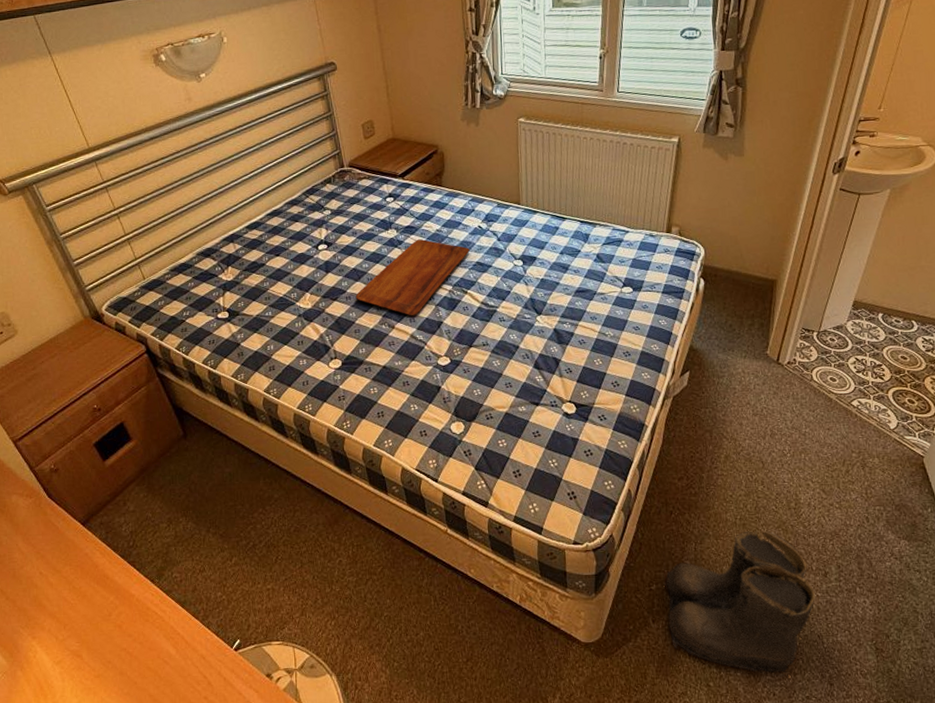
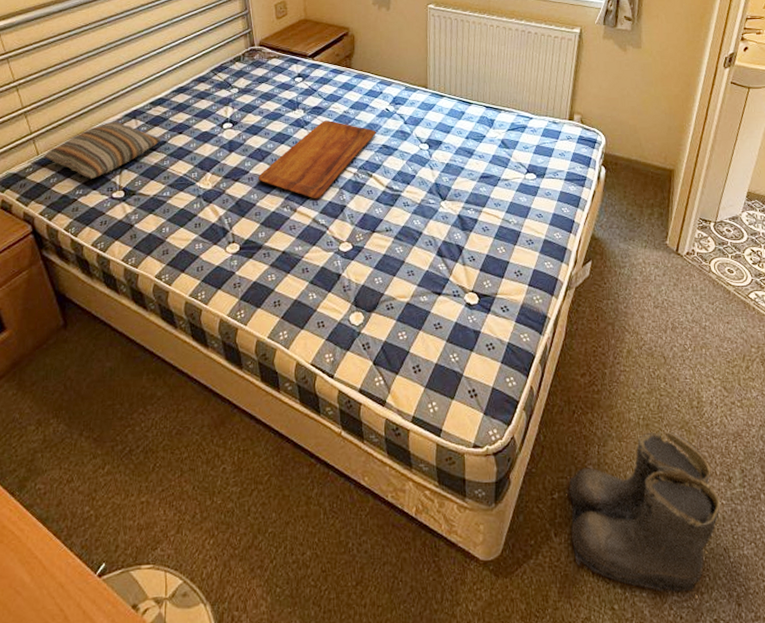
pillow: none [149,245,260,301] -> present [43,121,161,179]

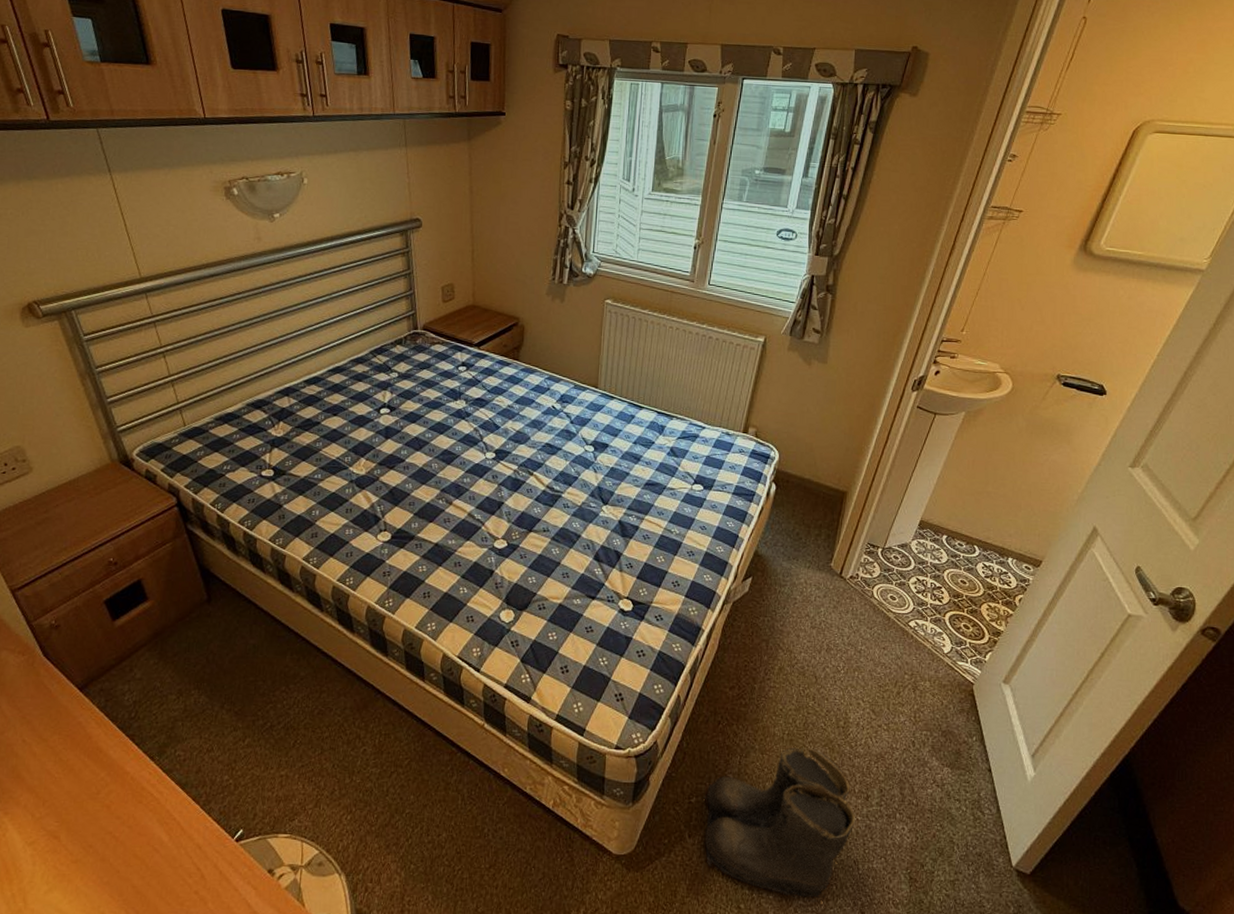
pillow: present [43,121,161,179] -> none [190,397,315,455]
tray: present [258,121,376,199] -> none [414,414,540,494]

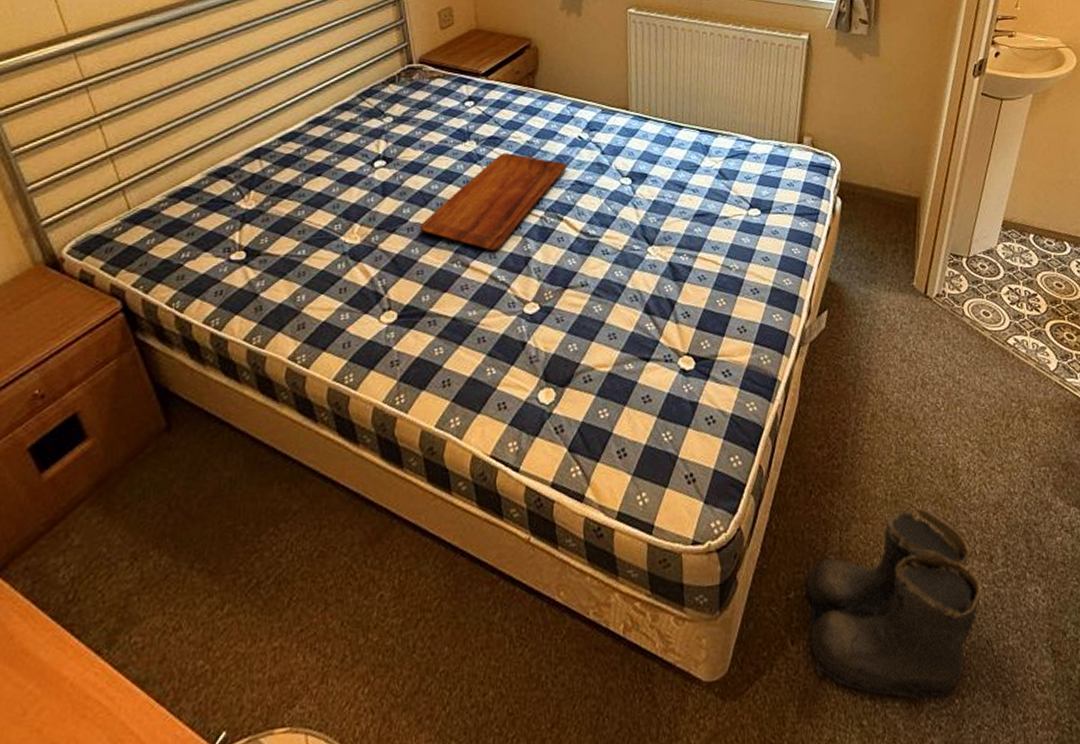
tray: none [414,414,540,494] -> present [420,153,567,251]

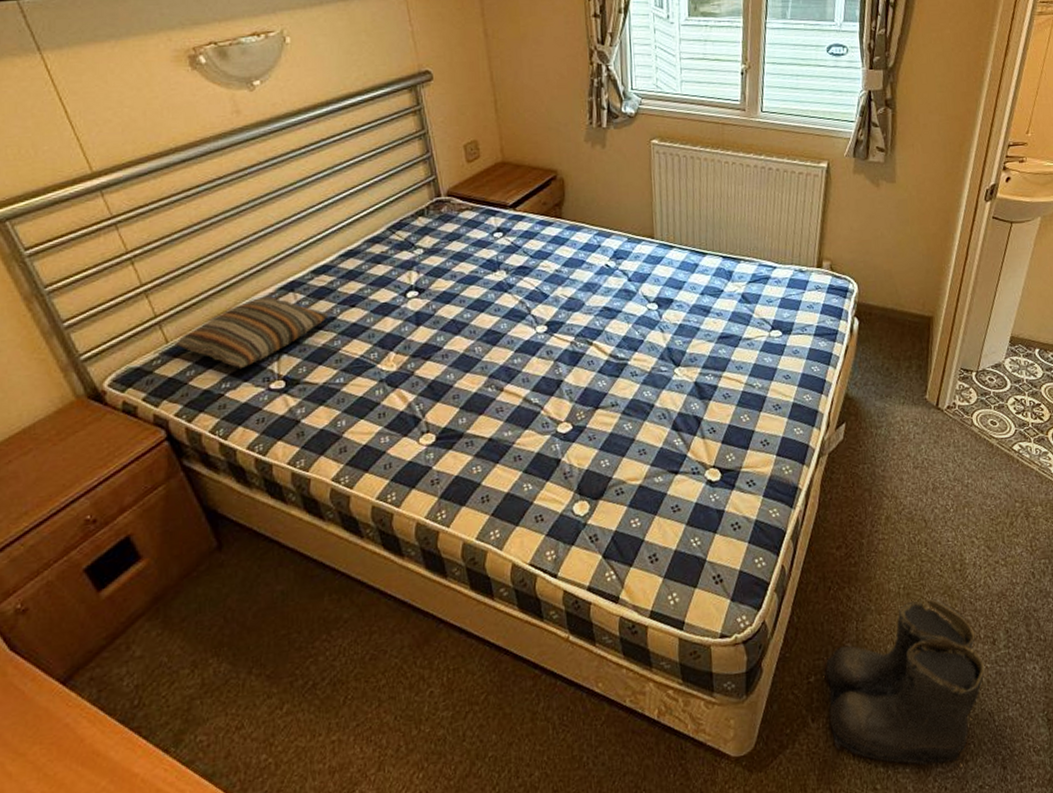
pillow: none [136,162,294,238] -> present [174,296,329,368]
tray: present [420,153,567,251] -> none [454,282,595,375]

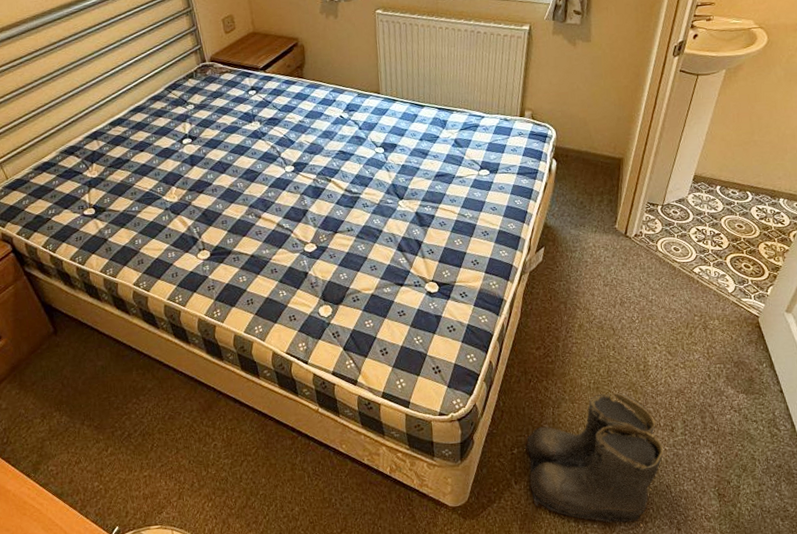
pillow: present [174,296,329,368] -> none [12,143,124,199]

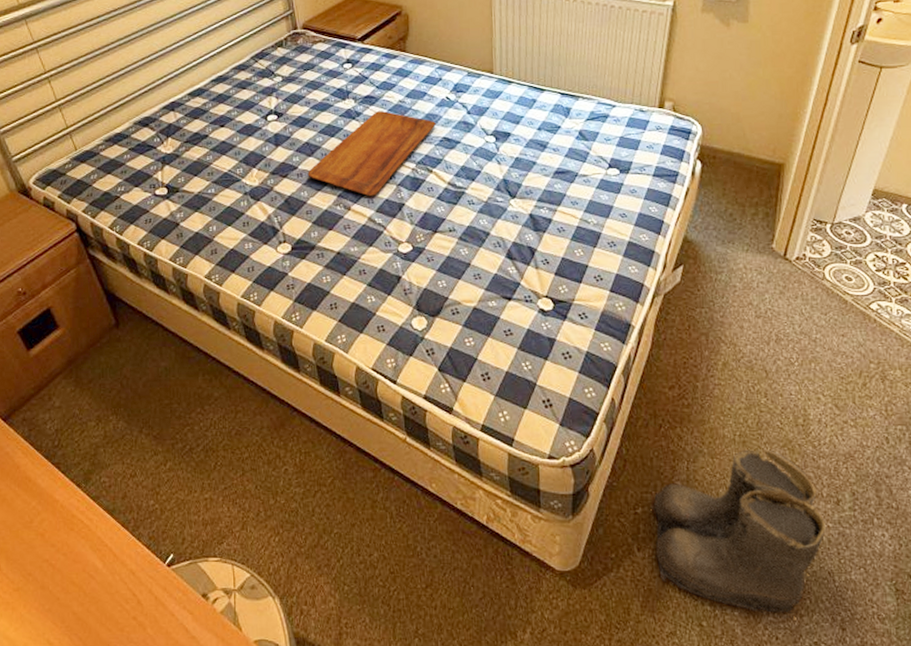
tray: none [221,130,332,206] -> present [307,111,436,197]

